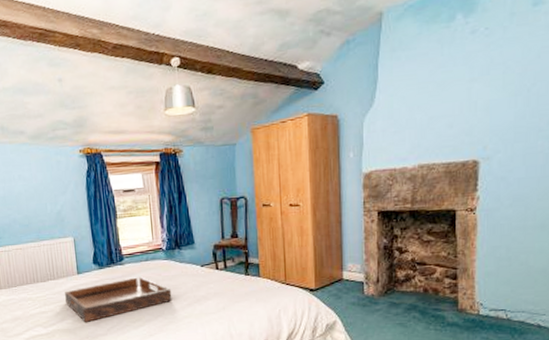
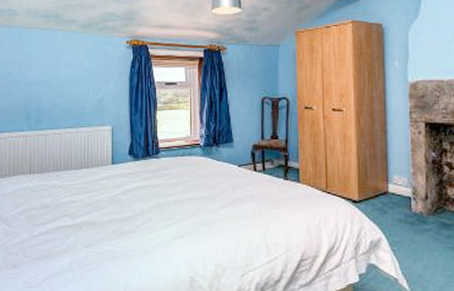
serving tray: present [65,277,172,322] -> none [97,172,206,216]

